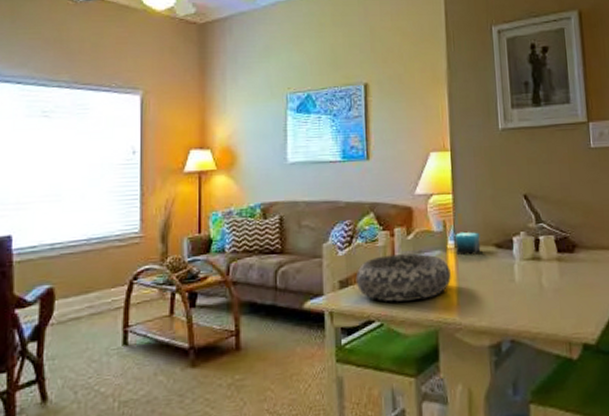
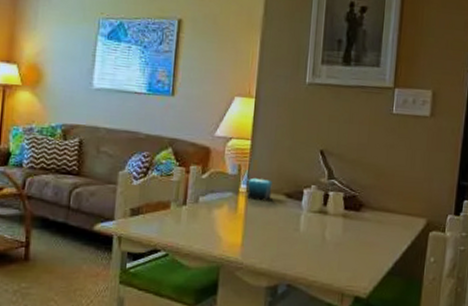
decorative bowl: present [355,253,451,302] -> none [146,190,239,237]

